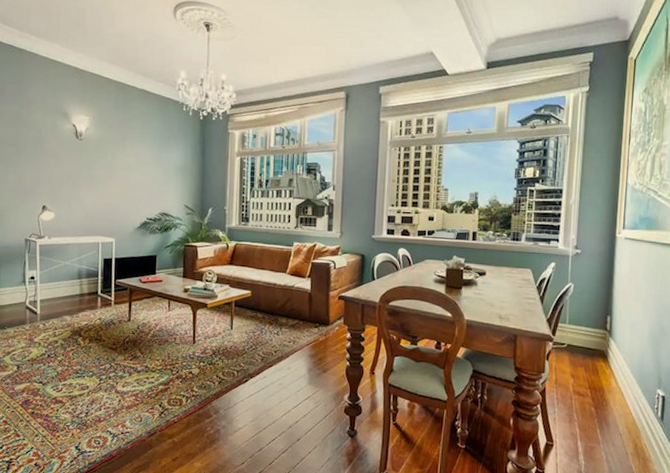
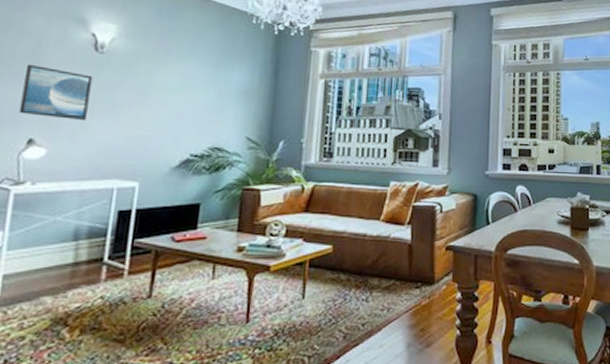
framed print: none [34,149,77,192] -> present [19,64,93,120]

